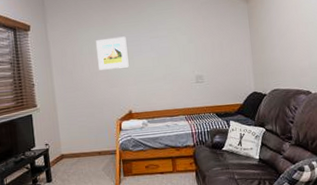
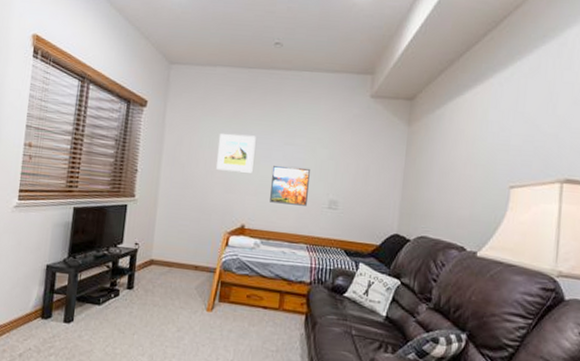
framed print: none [144,53,178,88] -> present [270,166,310,206]

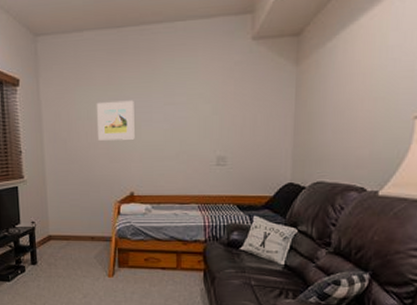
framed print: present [270,166,310,206] -> none [154,126,194,167]

